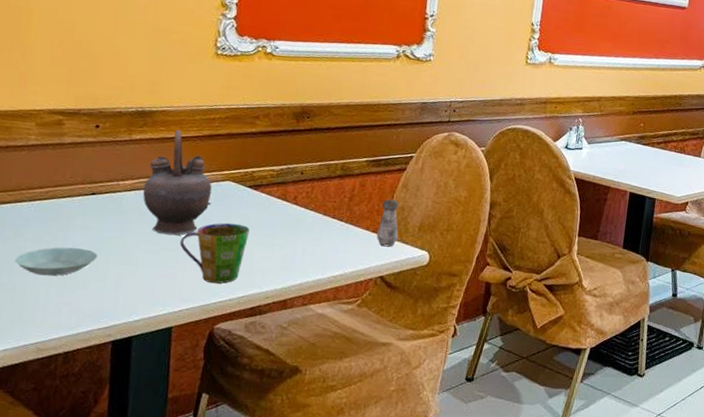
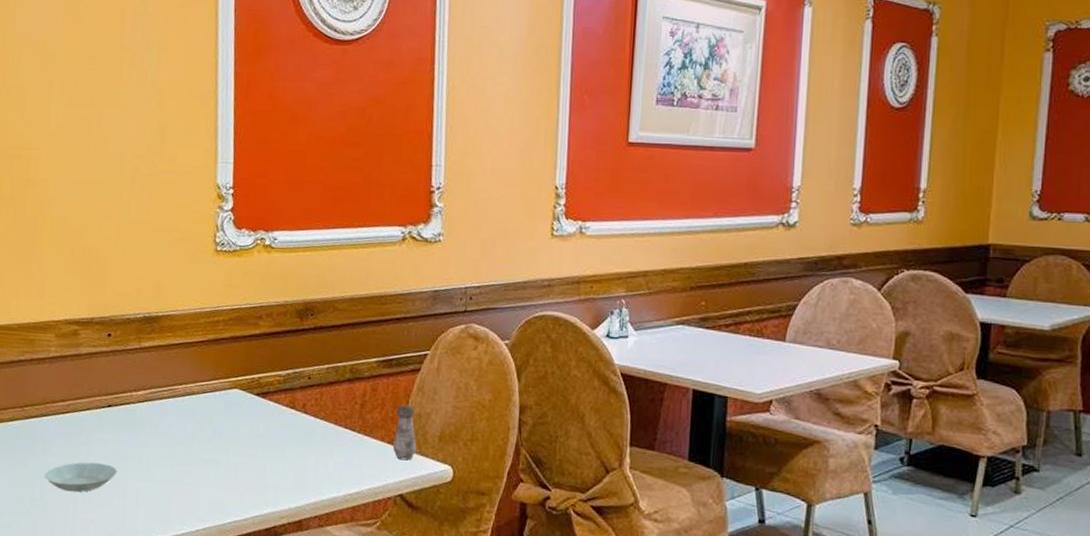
teapot: present [142,130,212,236] -> none [154,335,221,449]
cup: present [179,223,250,284] -> none [192,434,260,502]

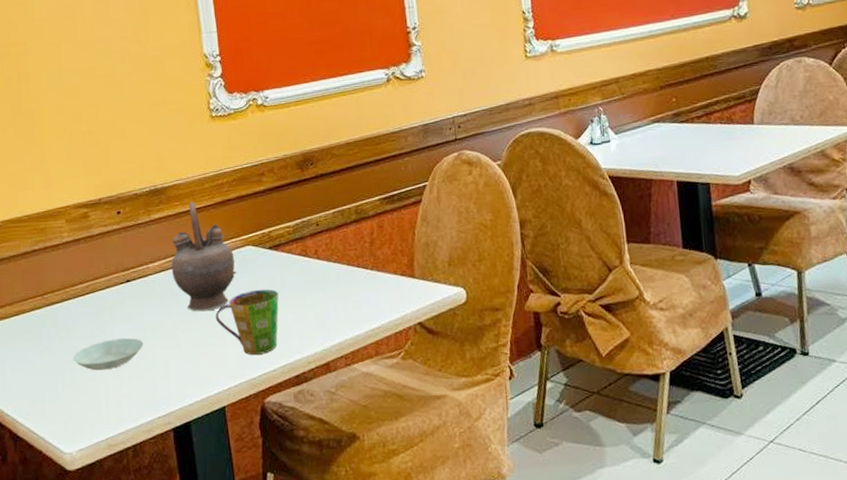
teapot: none [154,335,221,449] -> present [171,202,237,312]
cup: none [192,434,260,502] -> present [215,289,279,356]
salt shaker: present [392,404,417,461] -> none [405,236,429,290]

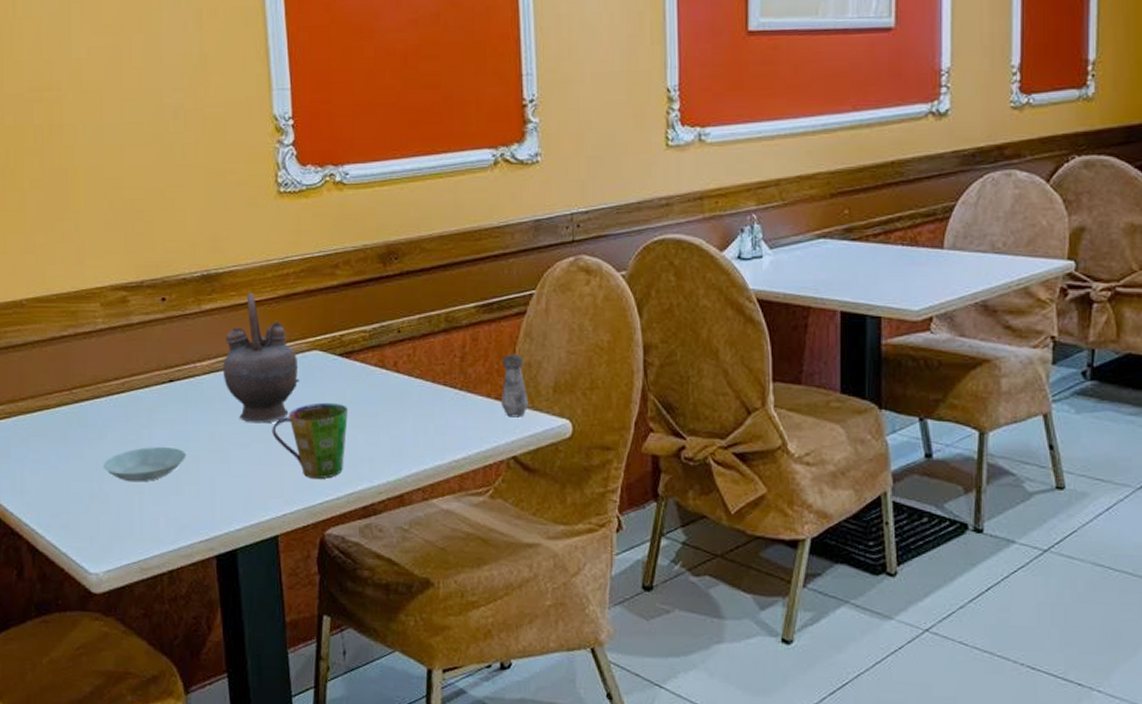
salt shaker: none [405,236,429,290] -> present [500,353,529,418]

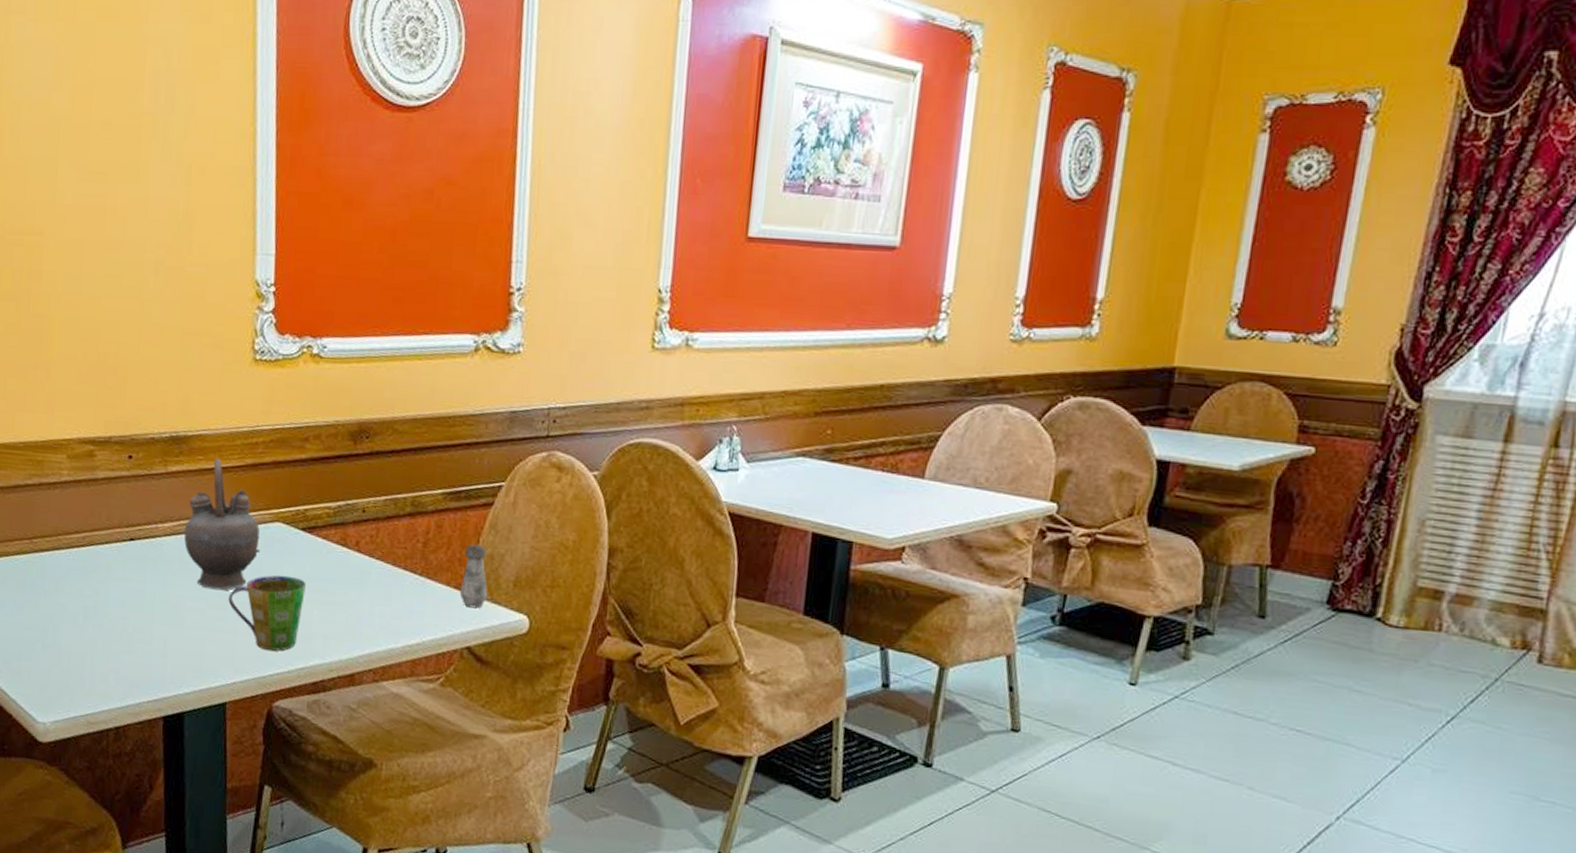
saucer: present [103,447,186,482] -> none [58,603,141,637]

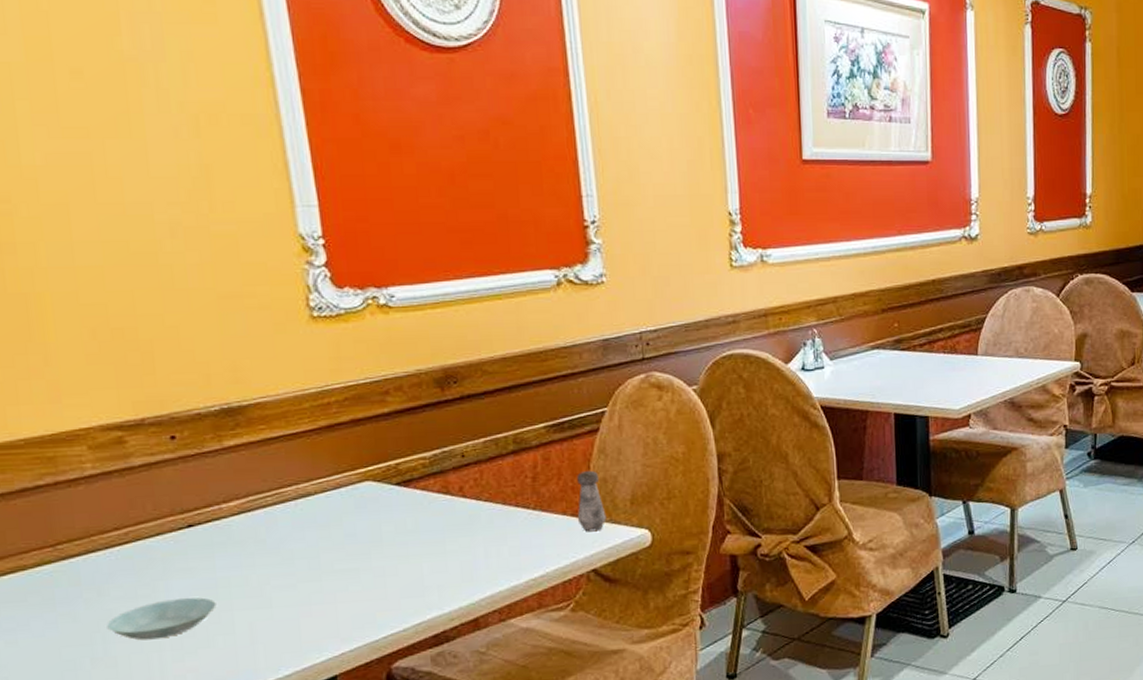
saucer: none [58,603,141,637] -> present [107,597,216,640]
teapot: present [184,459,261,591] -> none [255,426,352,563]
cup: present [228,575,306,651] -> none [321,533,411,614]

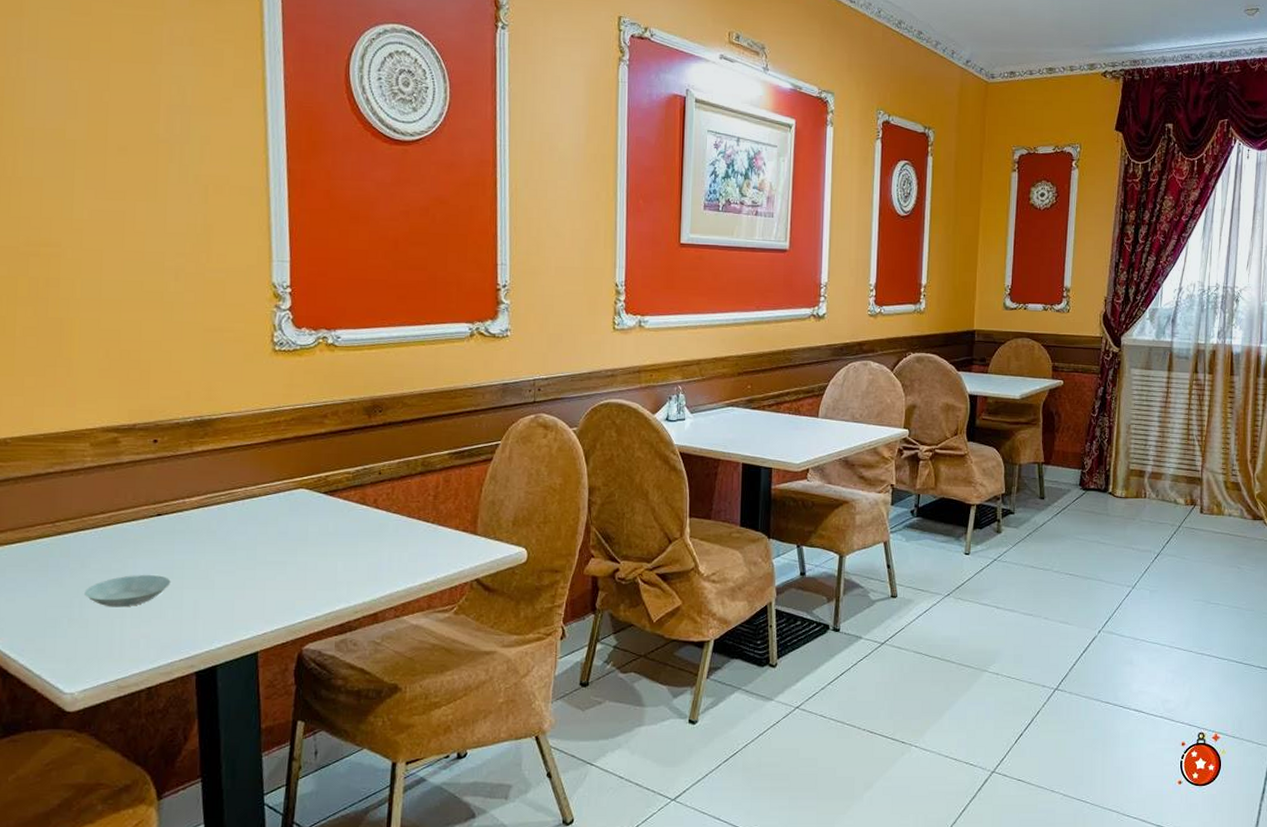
salt shaker: present [577,470,607,532] -> none [467,493,492,546]

